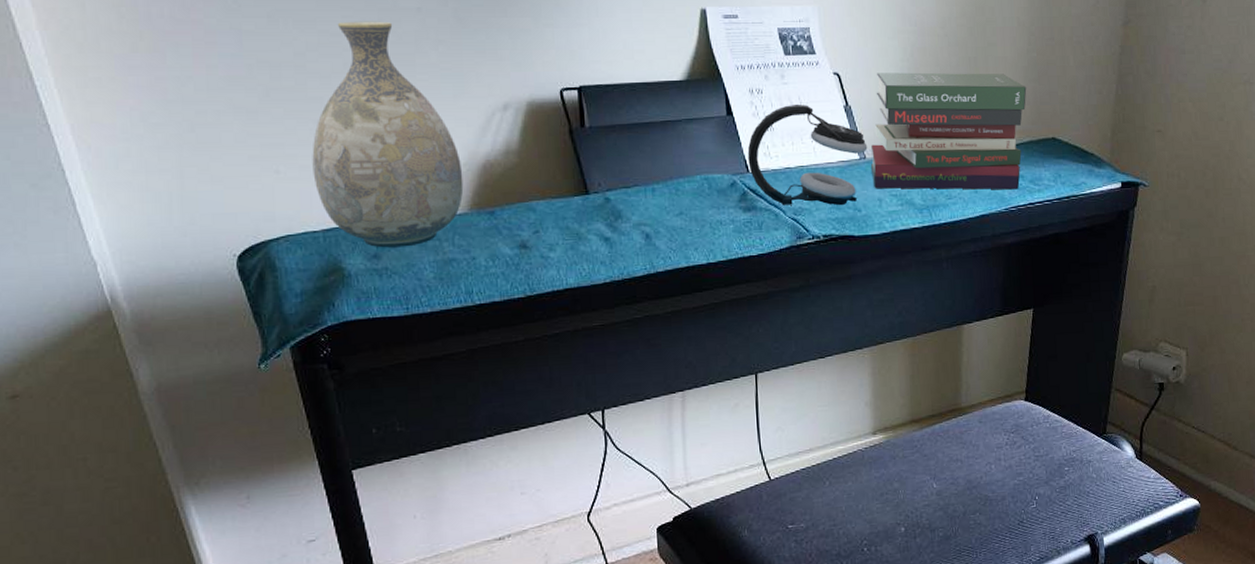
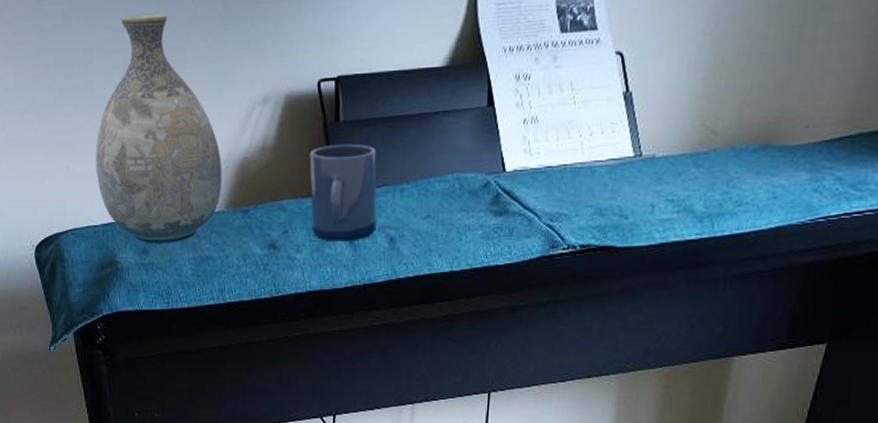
cup: none [556,147,631,240] -> present [309,143,377,242]
headphones: present [747,103,868,206] -> none [505,91,646,212]
books: present [870,72,1027,190] -> none [646,46,866,196]

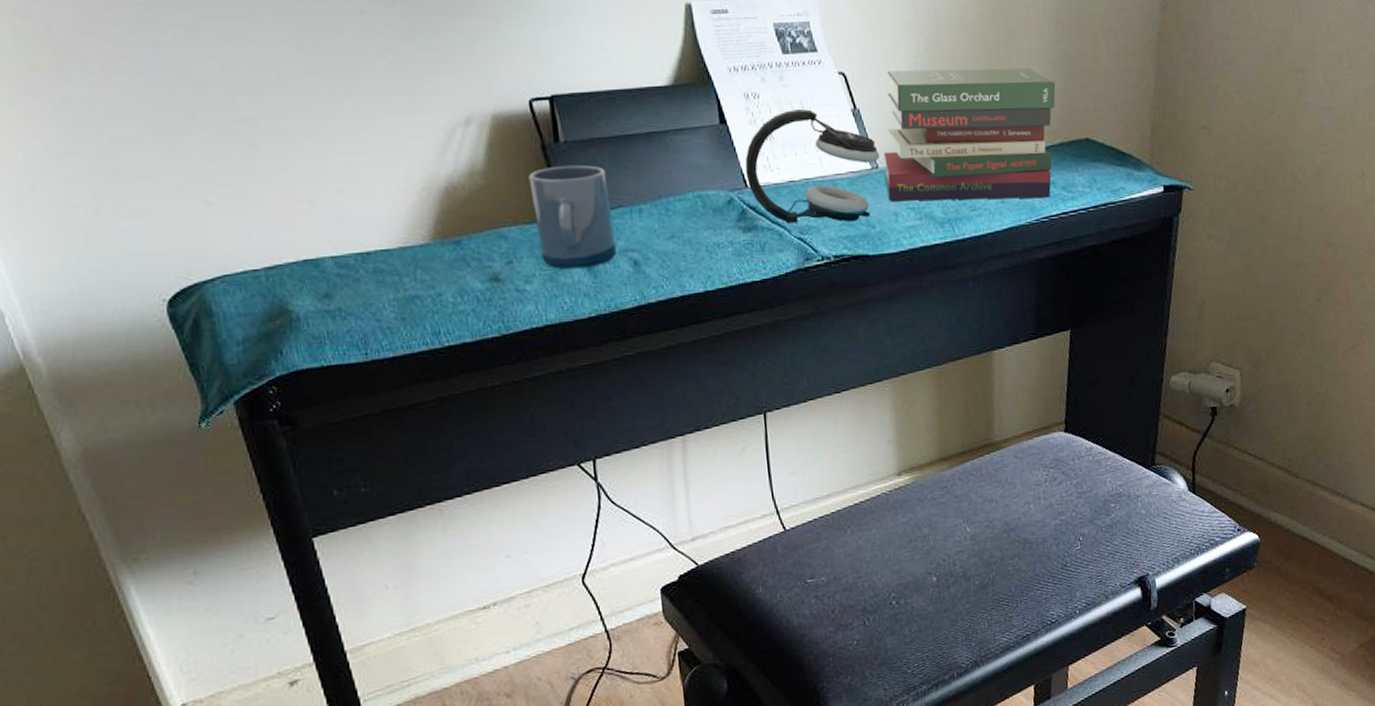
vase: present [95,13,222,244] -> none [247,27,424,286]
headphones: none [505,91,646,212] -> present [744,108,880,224]
books: none [646,46,866,196] -> present [883,68,1056,202]

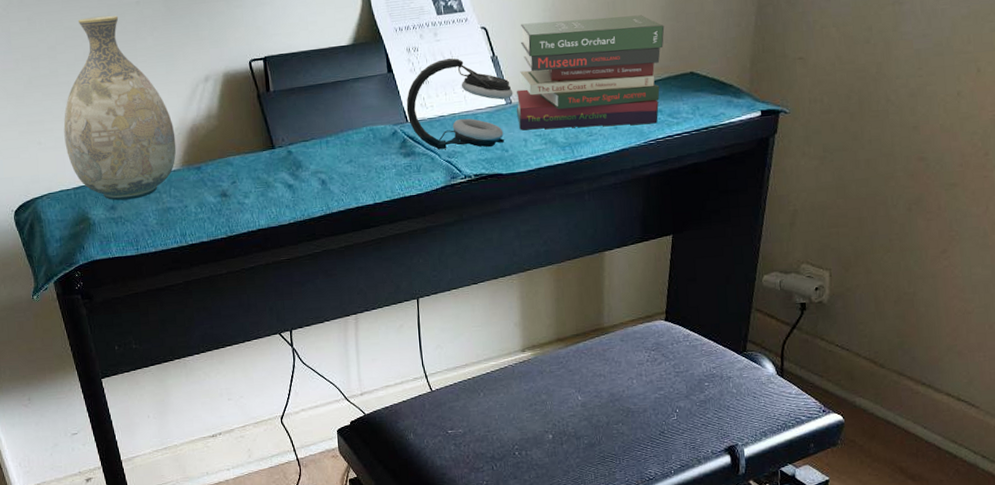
vase: none [247,27,424,286] -> present [63,15,176,201]
cup: present [528,164,617,269] -> none [248,108,310,187]

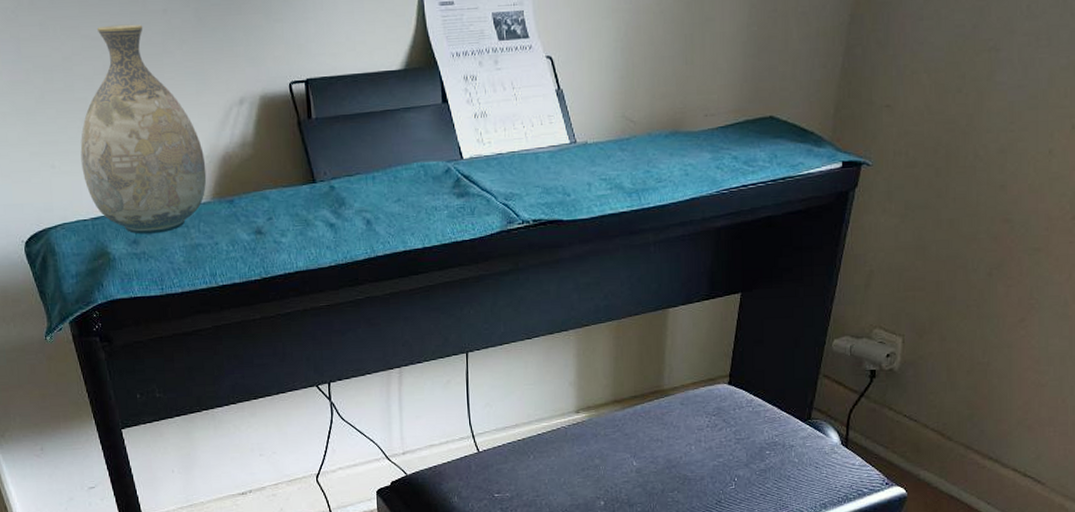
headphones: present [406,58,513,150] -> none [461,89,579,191]
books: present [516,15,665,130] -> none [580,50,745,173]

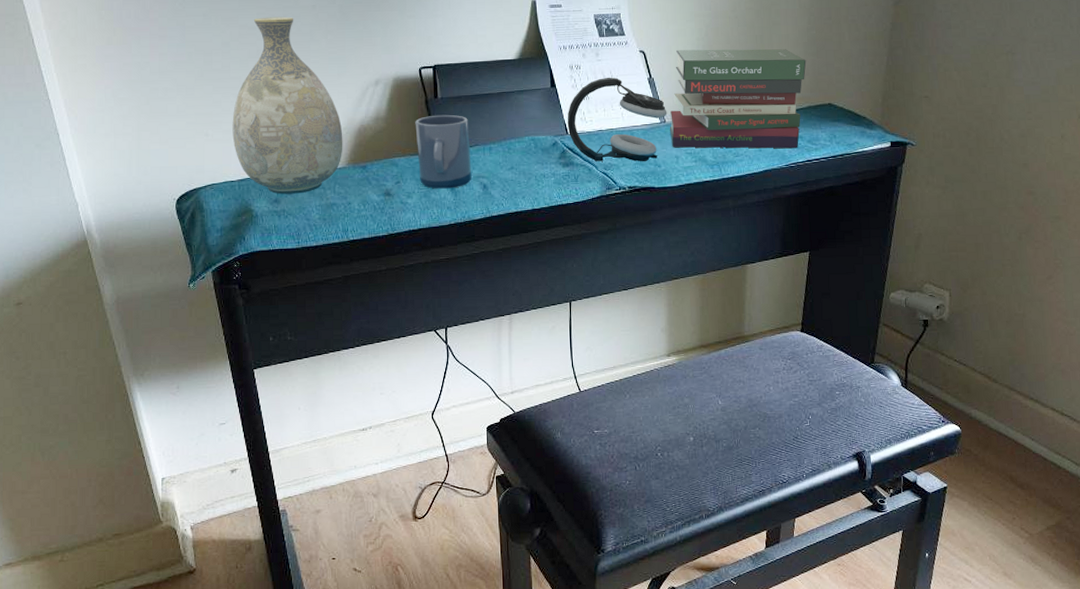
cup: none [287,138,354,226] -> present [415,114,472,189]
headphones: none [461,89,579,191] -> present [567,77,667,162]
books: none [580,50,745,173] -> present [669,49,806,149]

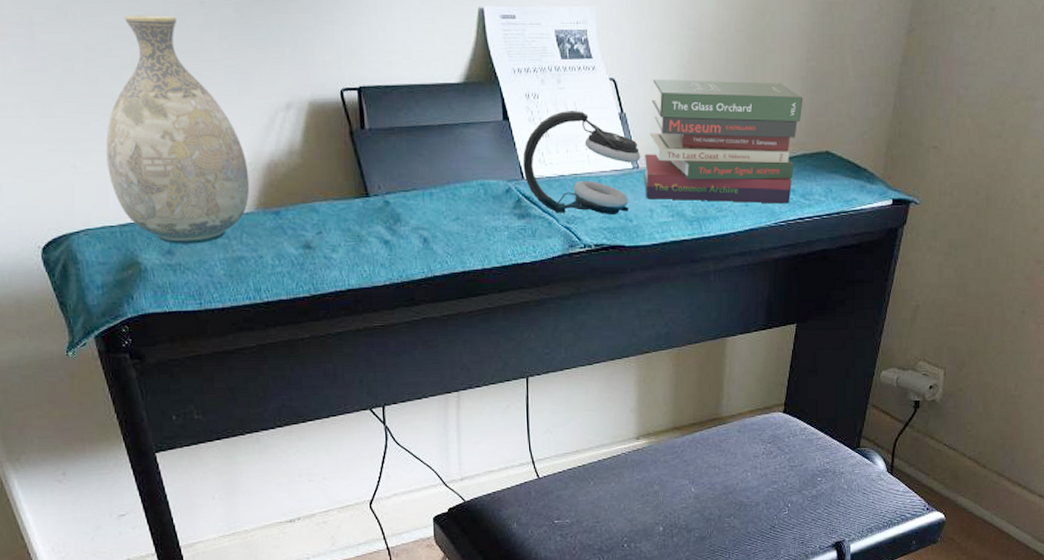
cup: present [415,114,472,189] -> none [338,150,410,242]

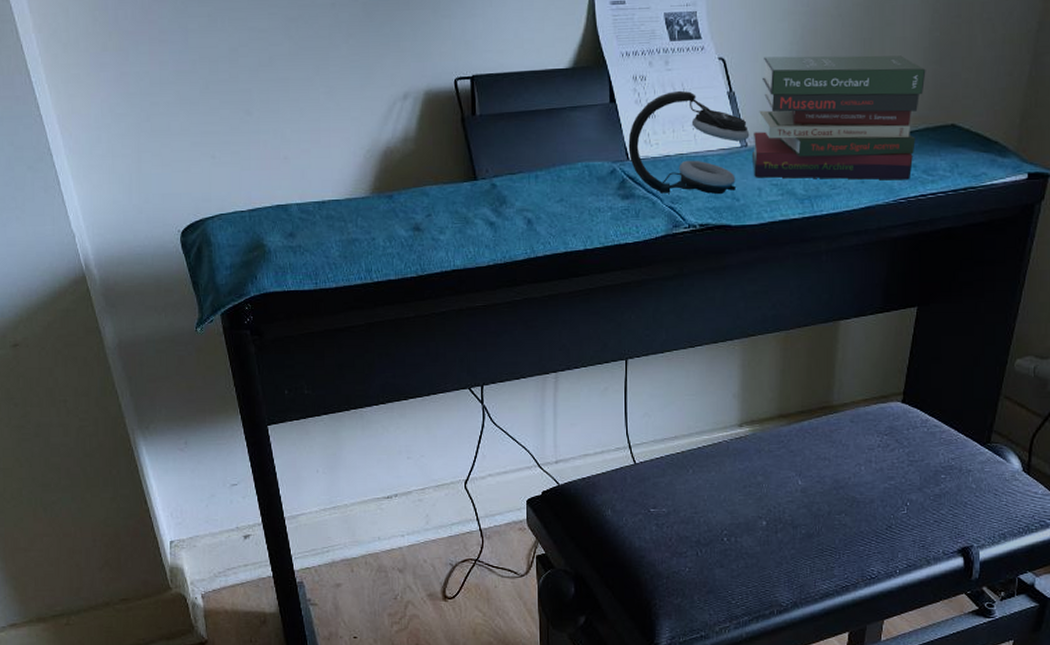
vase: present [105,14,250,244] -> none [241,17,367,227]

